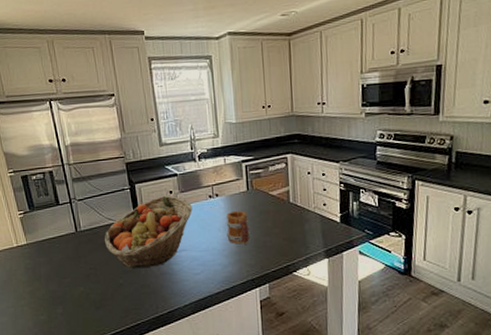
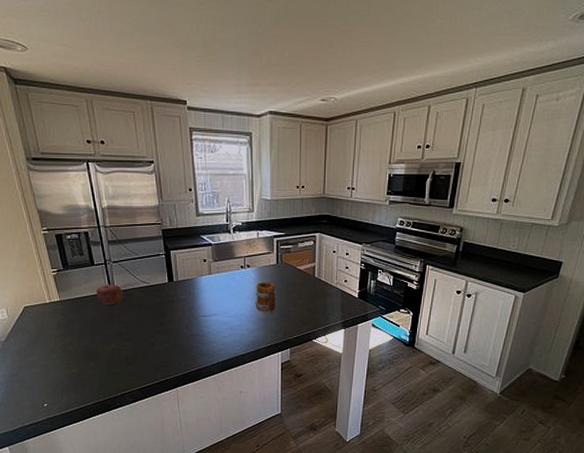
apple: none [63,223,89,245] -> present [97,284,123,305]
fruit basket: present [104,196,193,269] -> none [137,264,225,330]

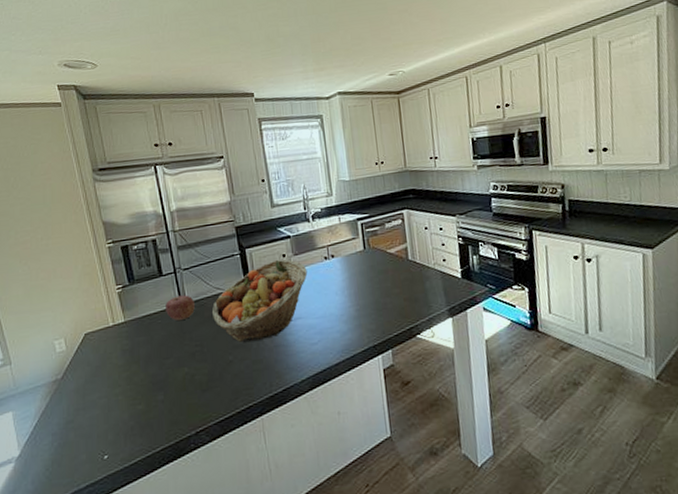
fruit basket: none [137,264,225,330] -> present [211,259,308,343]
mug: present [255,281,277,312] -> none [343,271,370,308]

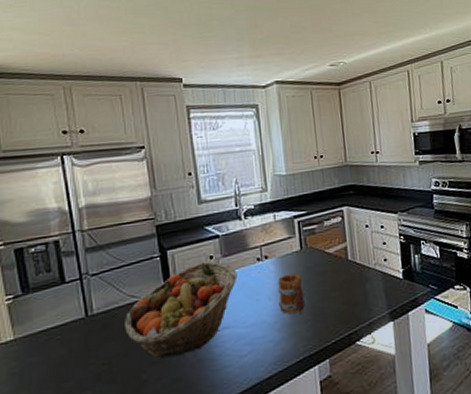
apple: present [166,295,195,320] -> none [67,305,103,335]
mug: none [343,271,370,308] -> present [277,273,306,314]

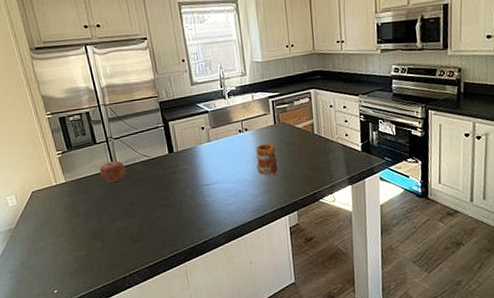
apple: none [67,305,103,335] -> present [100,161,125,182]
fruit basket: present [123,262,238,359] -> none [140,132,224,202]

